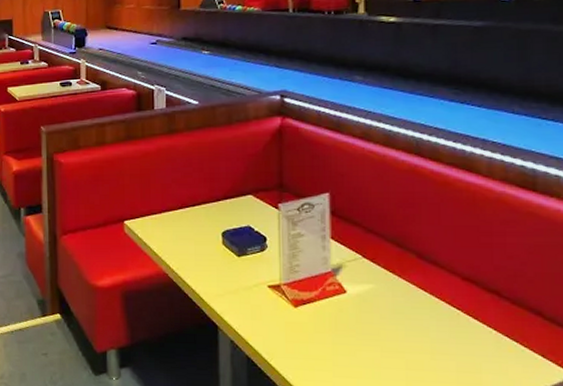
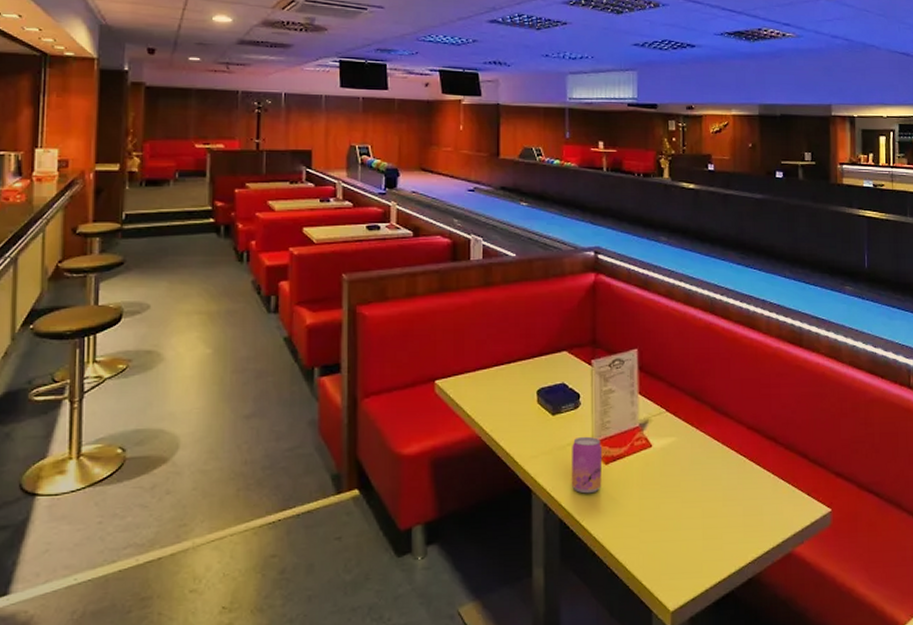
beverage can: none [258,278,291,335] -> present [571,436,602,494]

